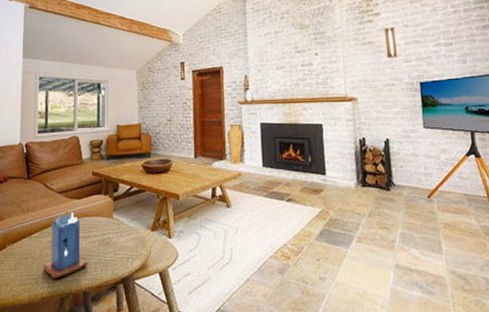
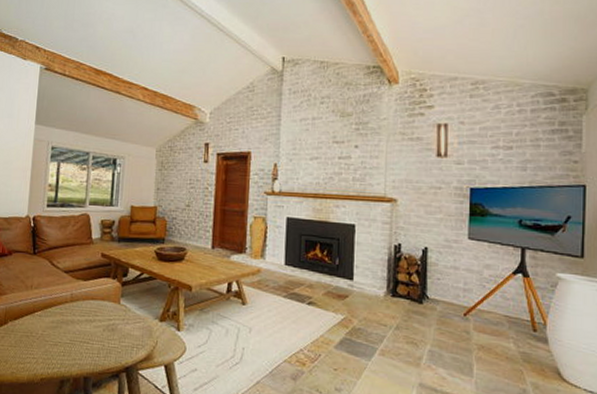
candle: present [43,213,88,279] -> none [44,294,91,361]

